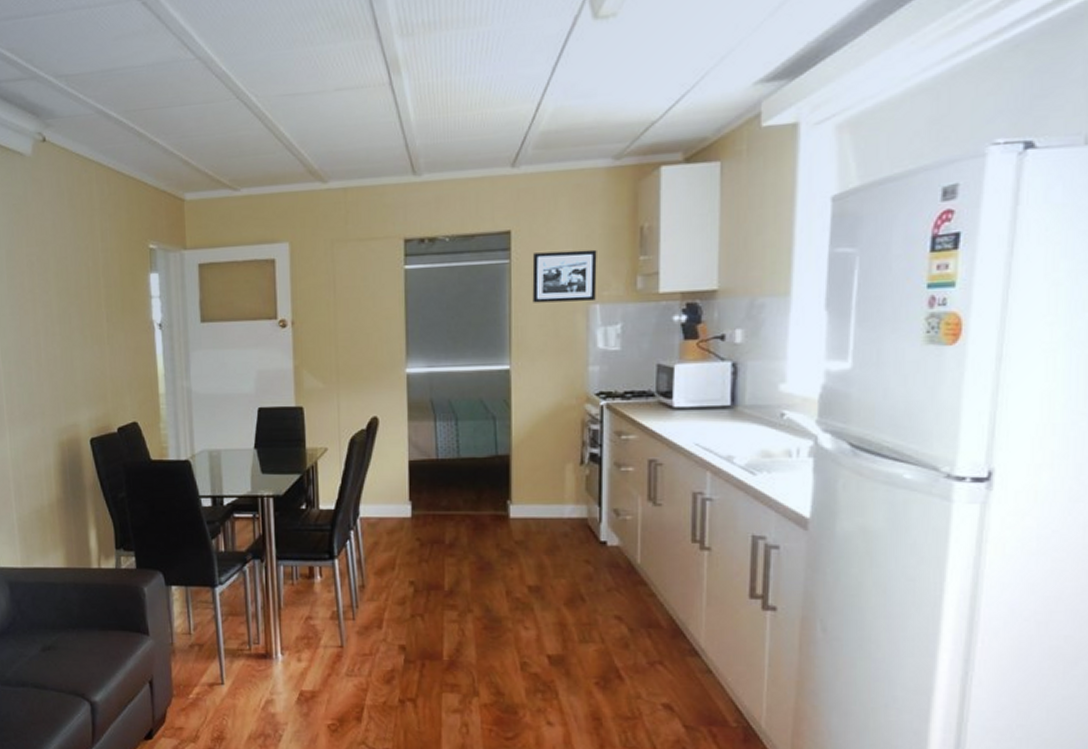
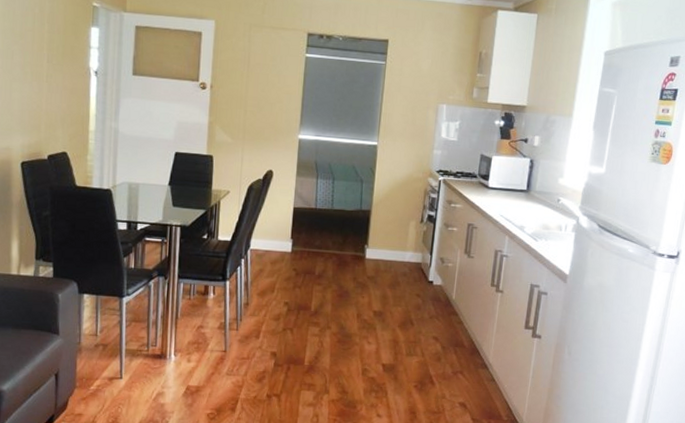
picture frame: present [532,249,597,303] -> none [399,59,448,102]

